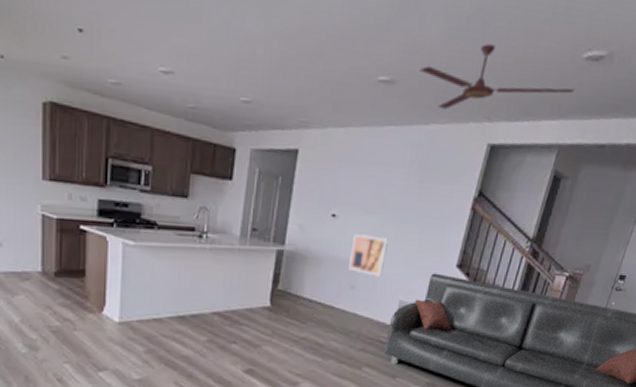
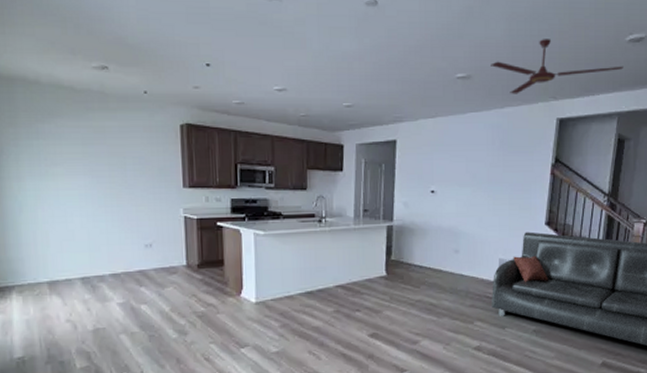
wall art: present [349,234,388,277] -> none [451,205,483,240]

